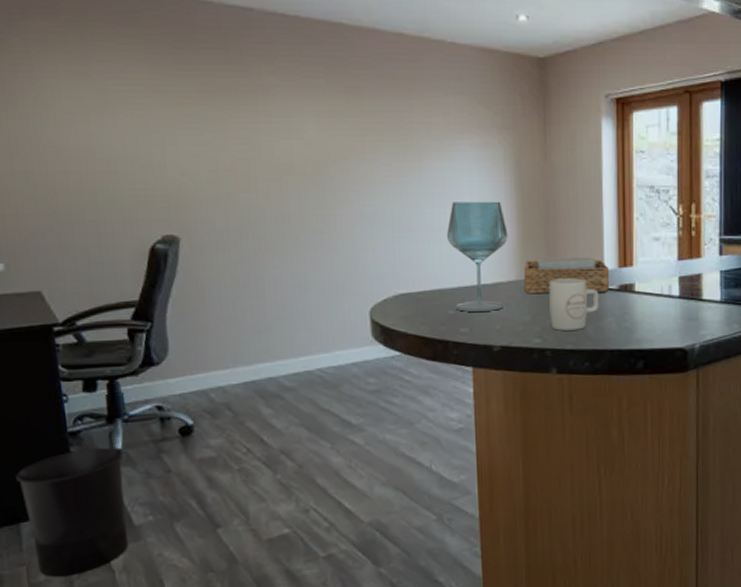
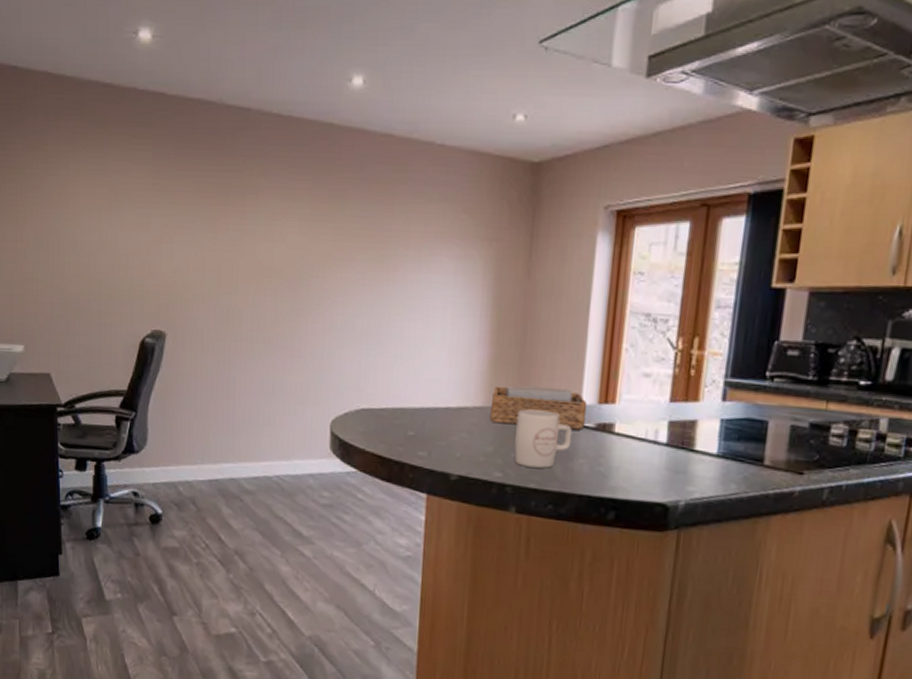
waste bin: present [16,448,129,577] -> none [18,522,102,636]
wine glass: present [446,201,508,312] -> none [414,316,479,437]

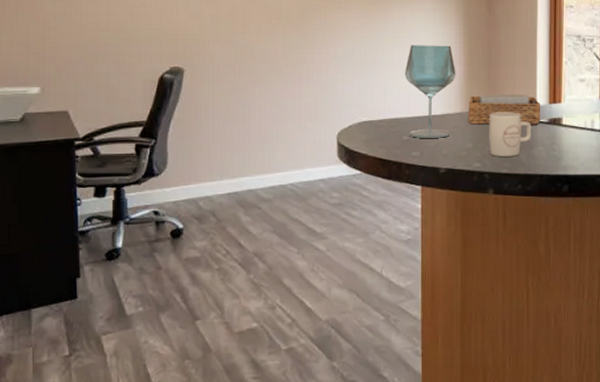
wine glass: none [414,316,479,437] -> present [404,45,456,138]

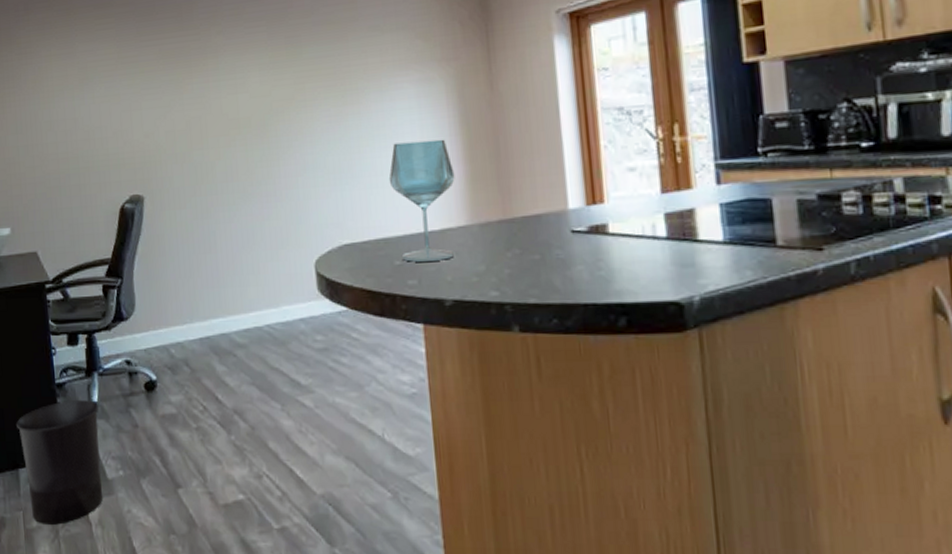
waste bin: none [32,246,122,358] -> present [16,400,103,525]
napkin holder: present [468,93,541,125] -> none [474,195,577,241]
mug: present [489,112,532,157] -> none [504,220,566,282]

